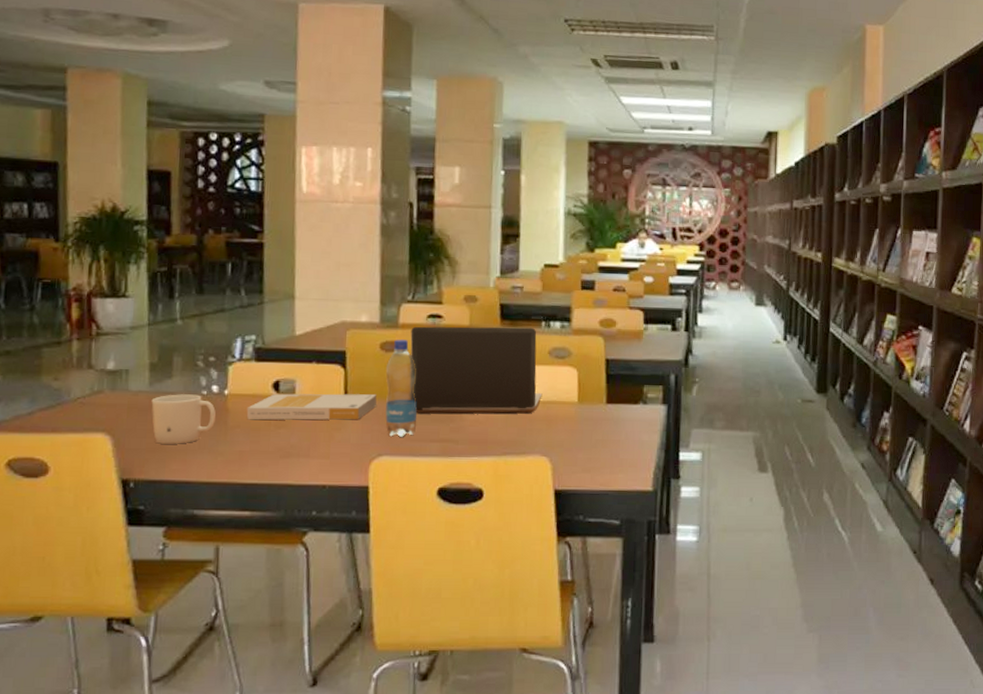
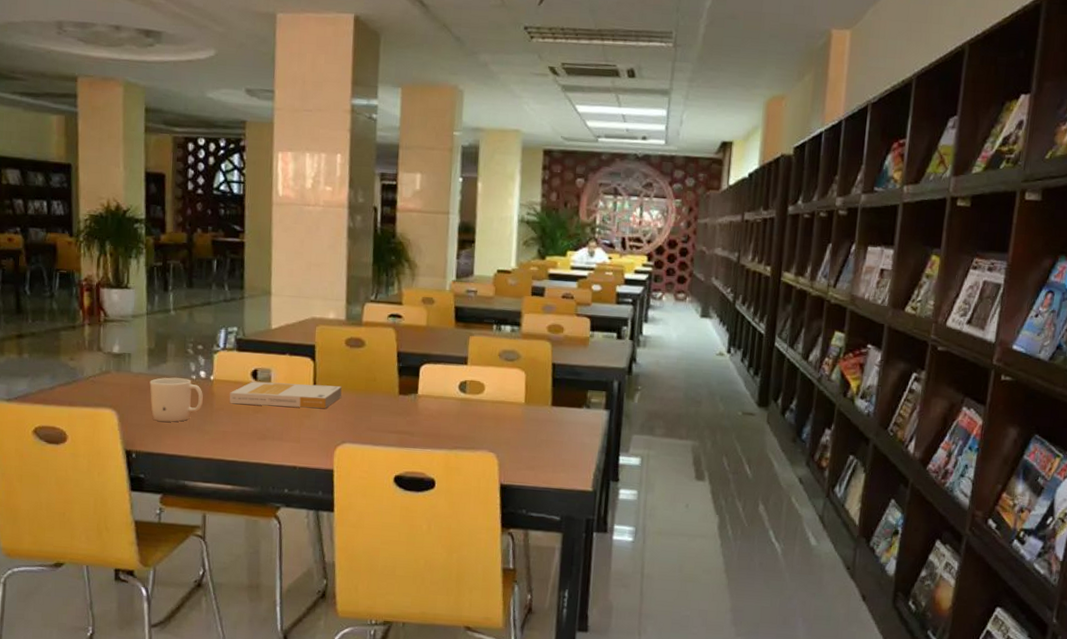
bottle: present [385,339,417,437] -> none [349,336,378,427]
laptop computer: present [410,326,543,414] -> none [372,325,492,412]

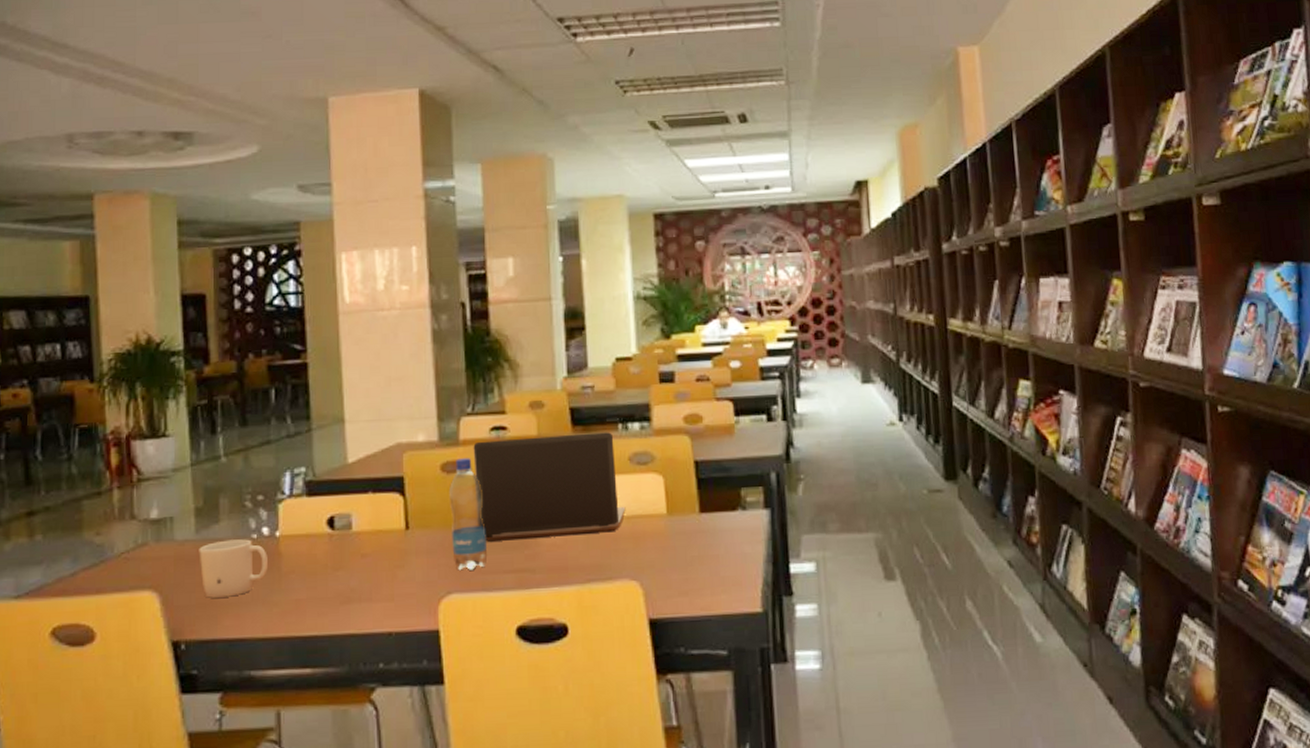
book: present [229,381,342,409] -> none [300,523,442,564]
bottle: none [349,336,378,427] -> present [448,458,488,571]
laptop computer: none [372,325,492,412] -> present [473,432,626,542]

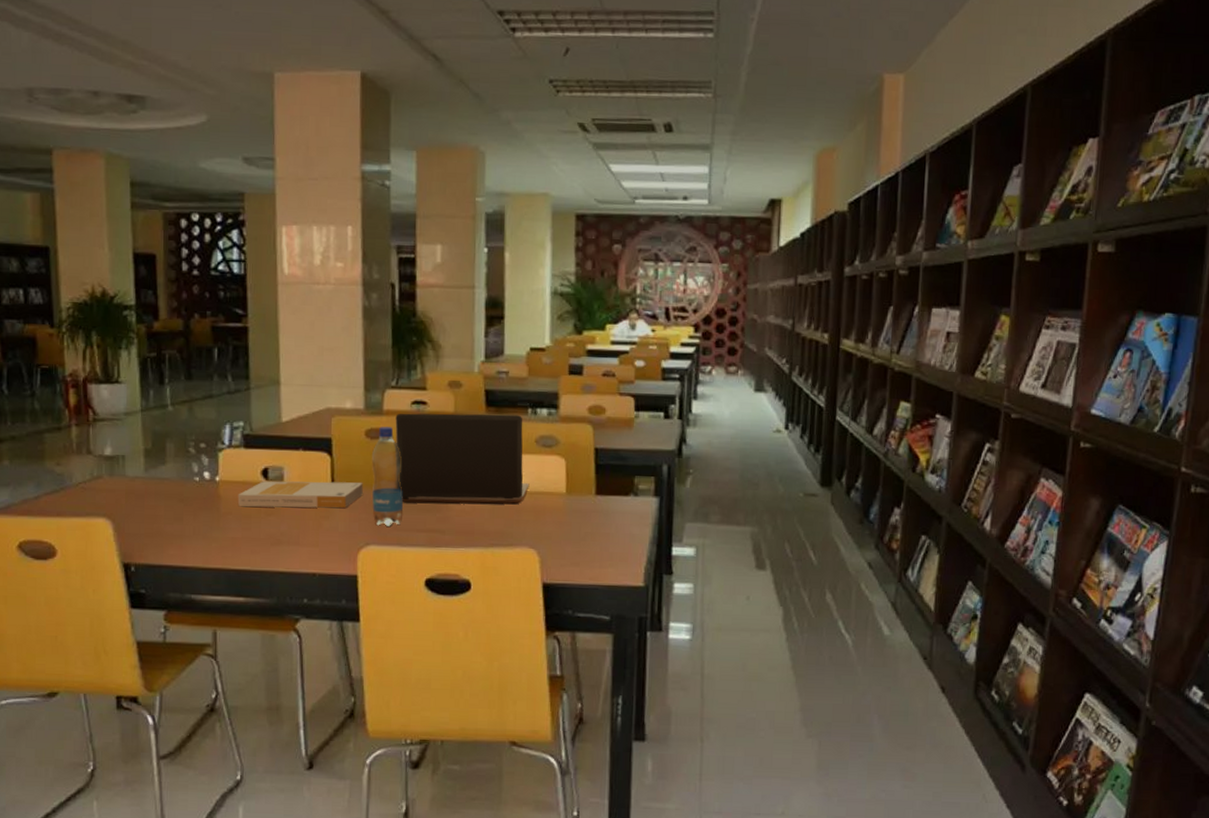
mug: present [199,539,269,598] -> none [147,480,209,530]
book: none [300,523,442,564] -> present [237,481,364,509]

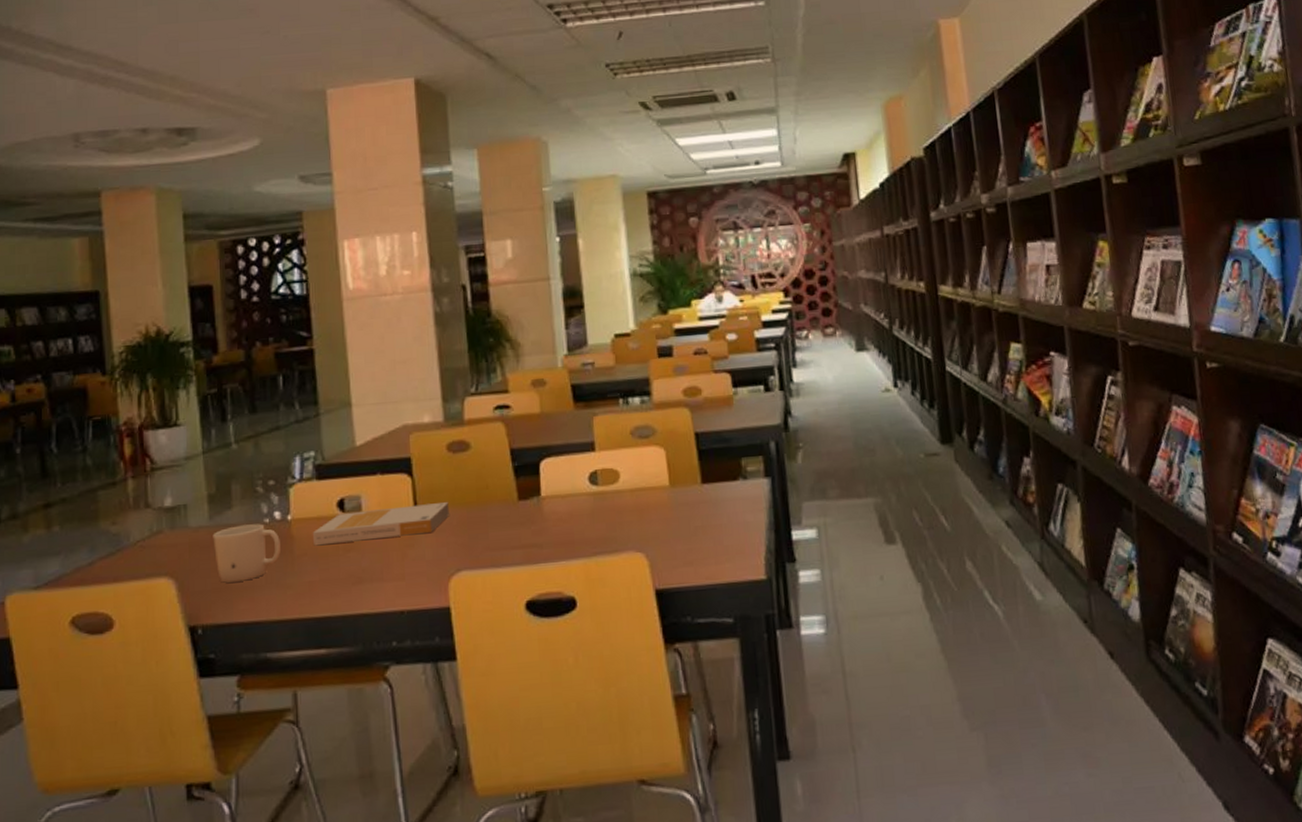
mug: none [147,480,209,530] -> present [213,523,282,583]
bottle: present [371,427,404,526] -> none [455,437,495,548]
laptop computer: present [395,413,530,505] -> none [478,407,629,519]

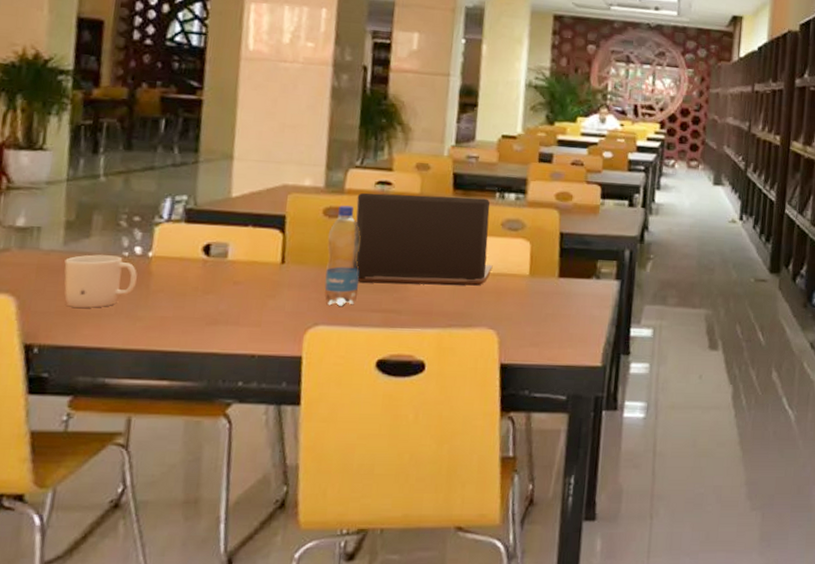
book: present [312,502,450,546] -> none [171,258,317,287]
bottle: none [455,437,495,548] -> present [324,205,361,306]
laptop computer: none [478,407,629,519] -> present [355,192,493,286]

